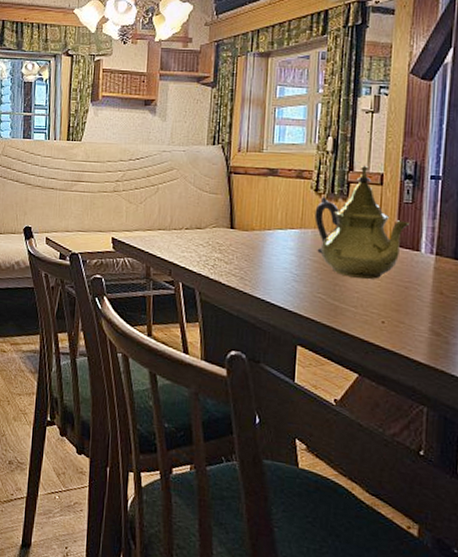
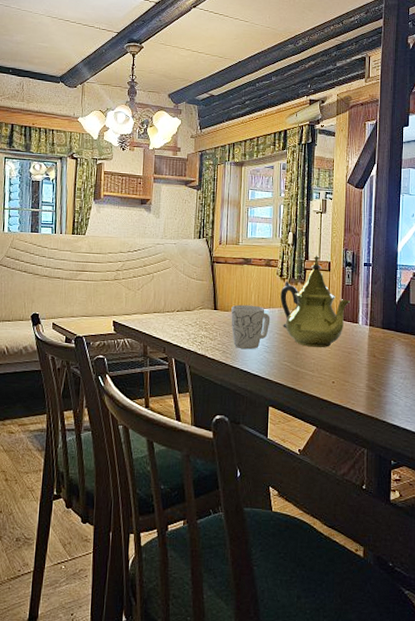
mug: none [251,223,302,277] -> present [231,304,271,350]

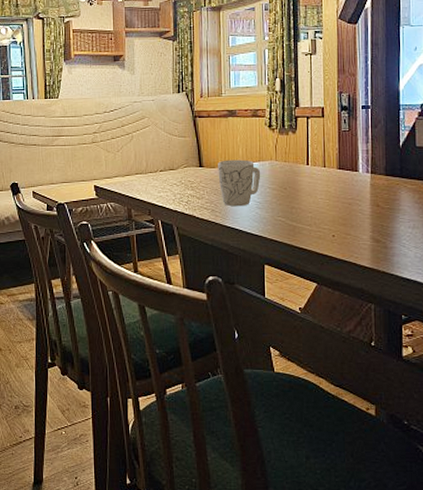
teapot: present [280,255,351,347] -> none [270,101,349,200]

